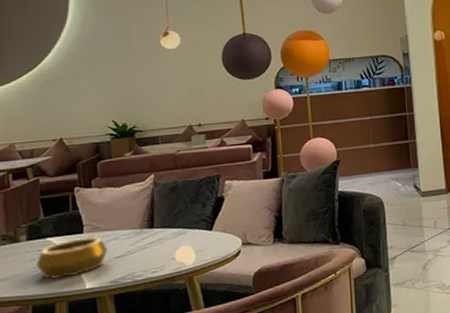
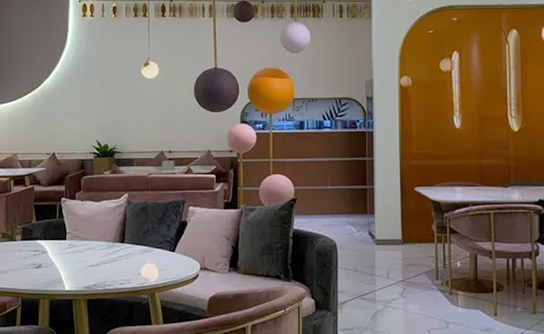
decorative bowl: present [36,236,109,280] -> none [27,243,86,279]

